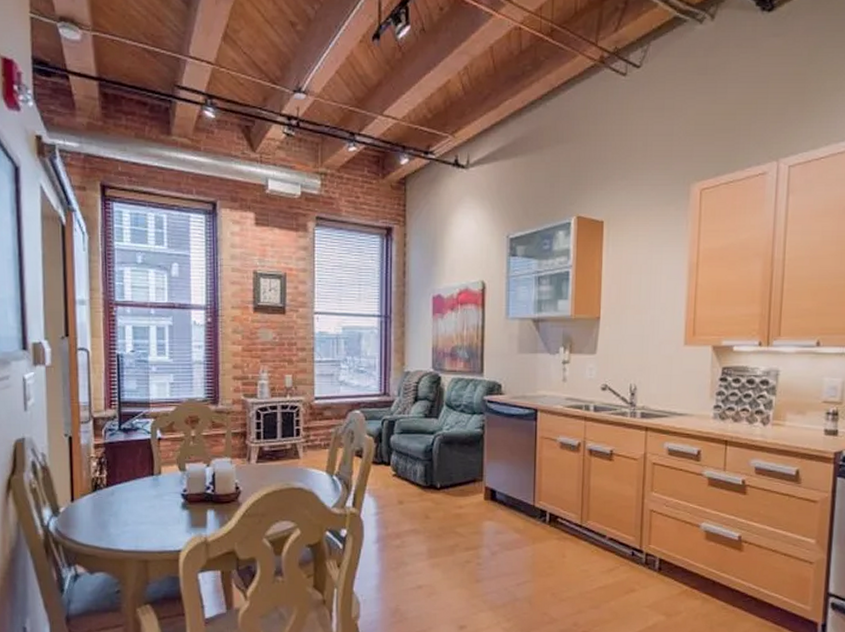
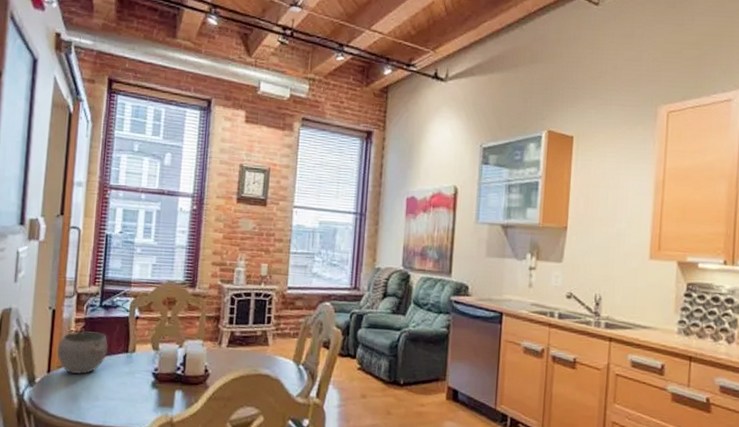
bowl: none [78,457,132,502] -> present [57,331,108,375]

